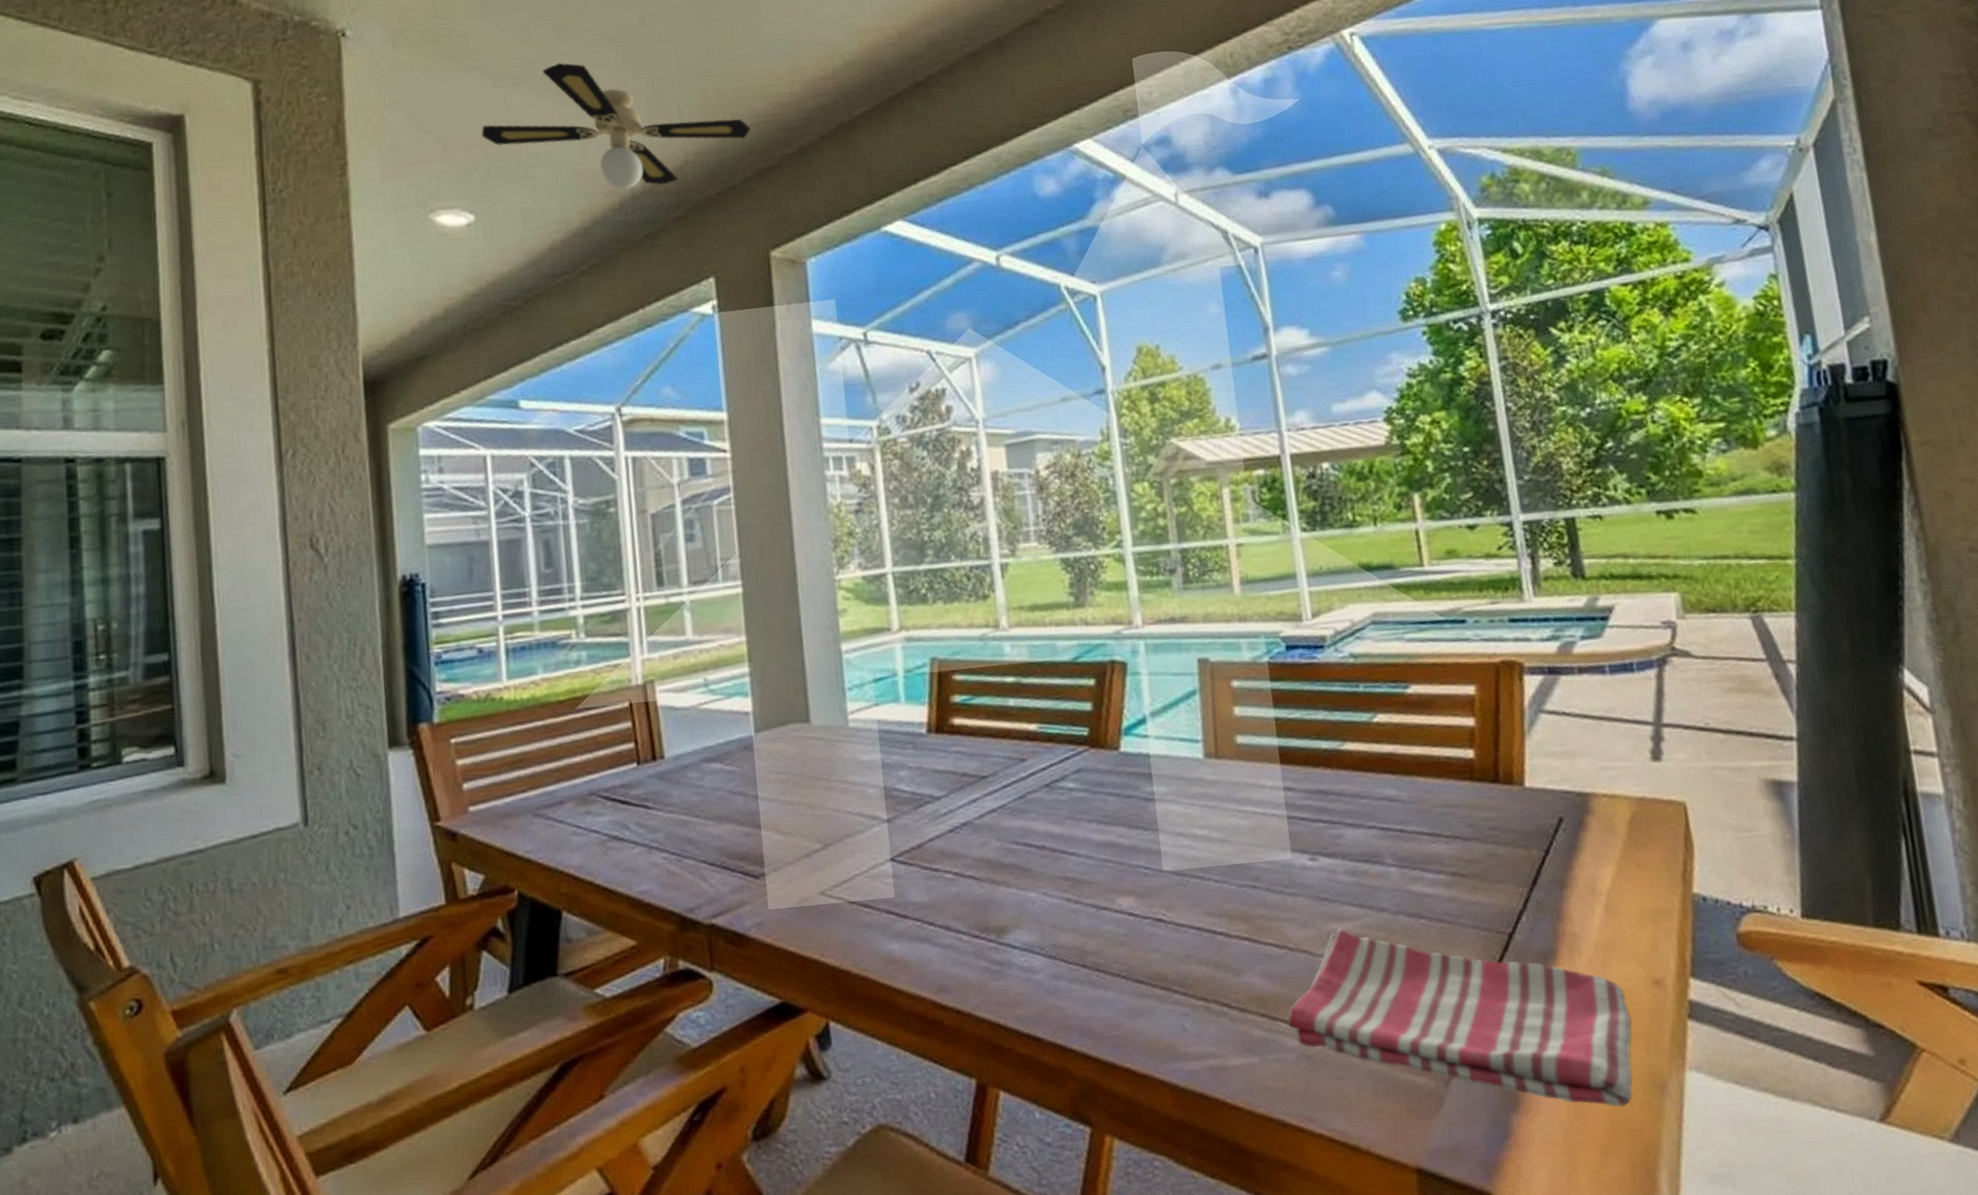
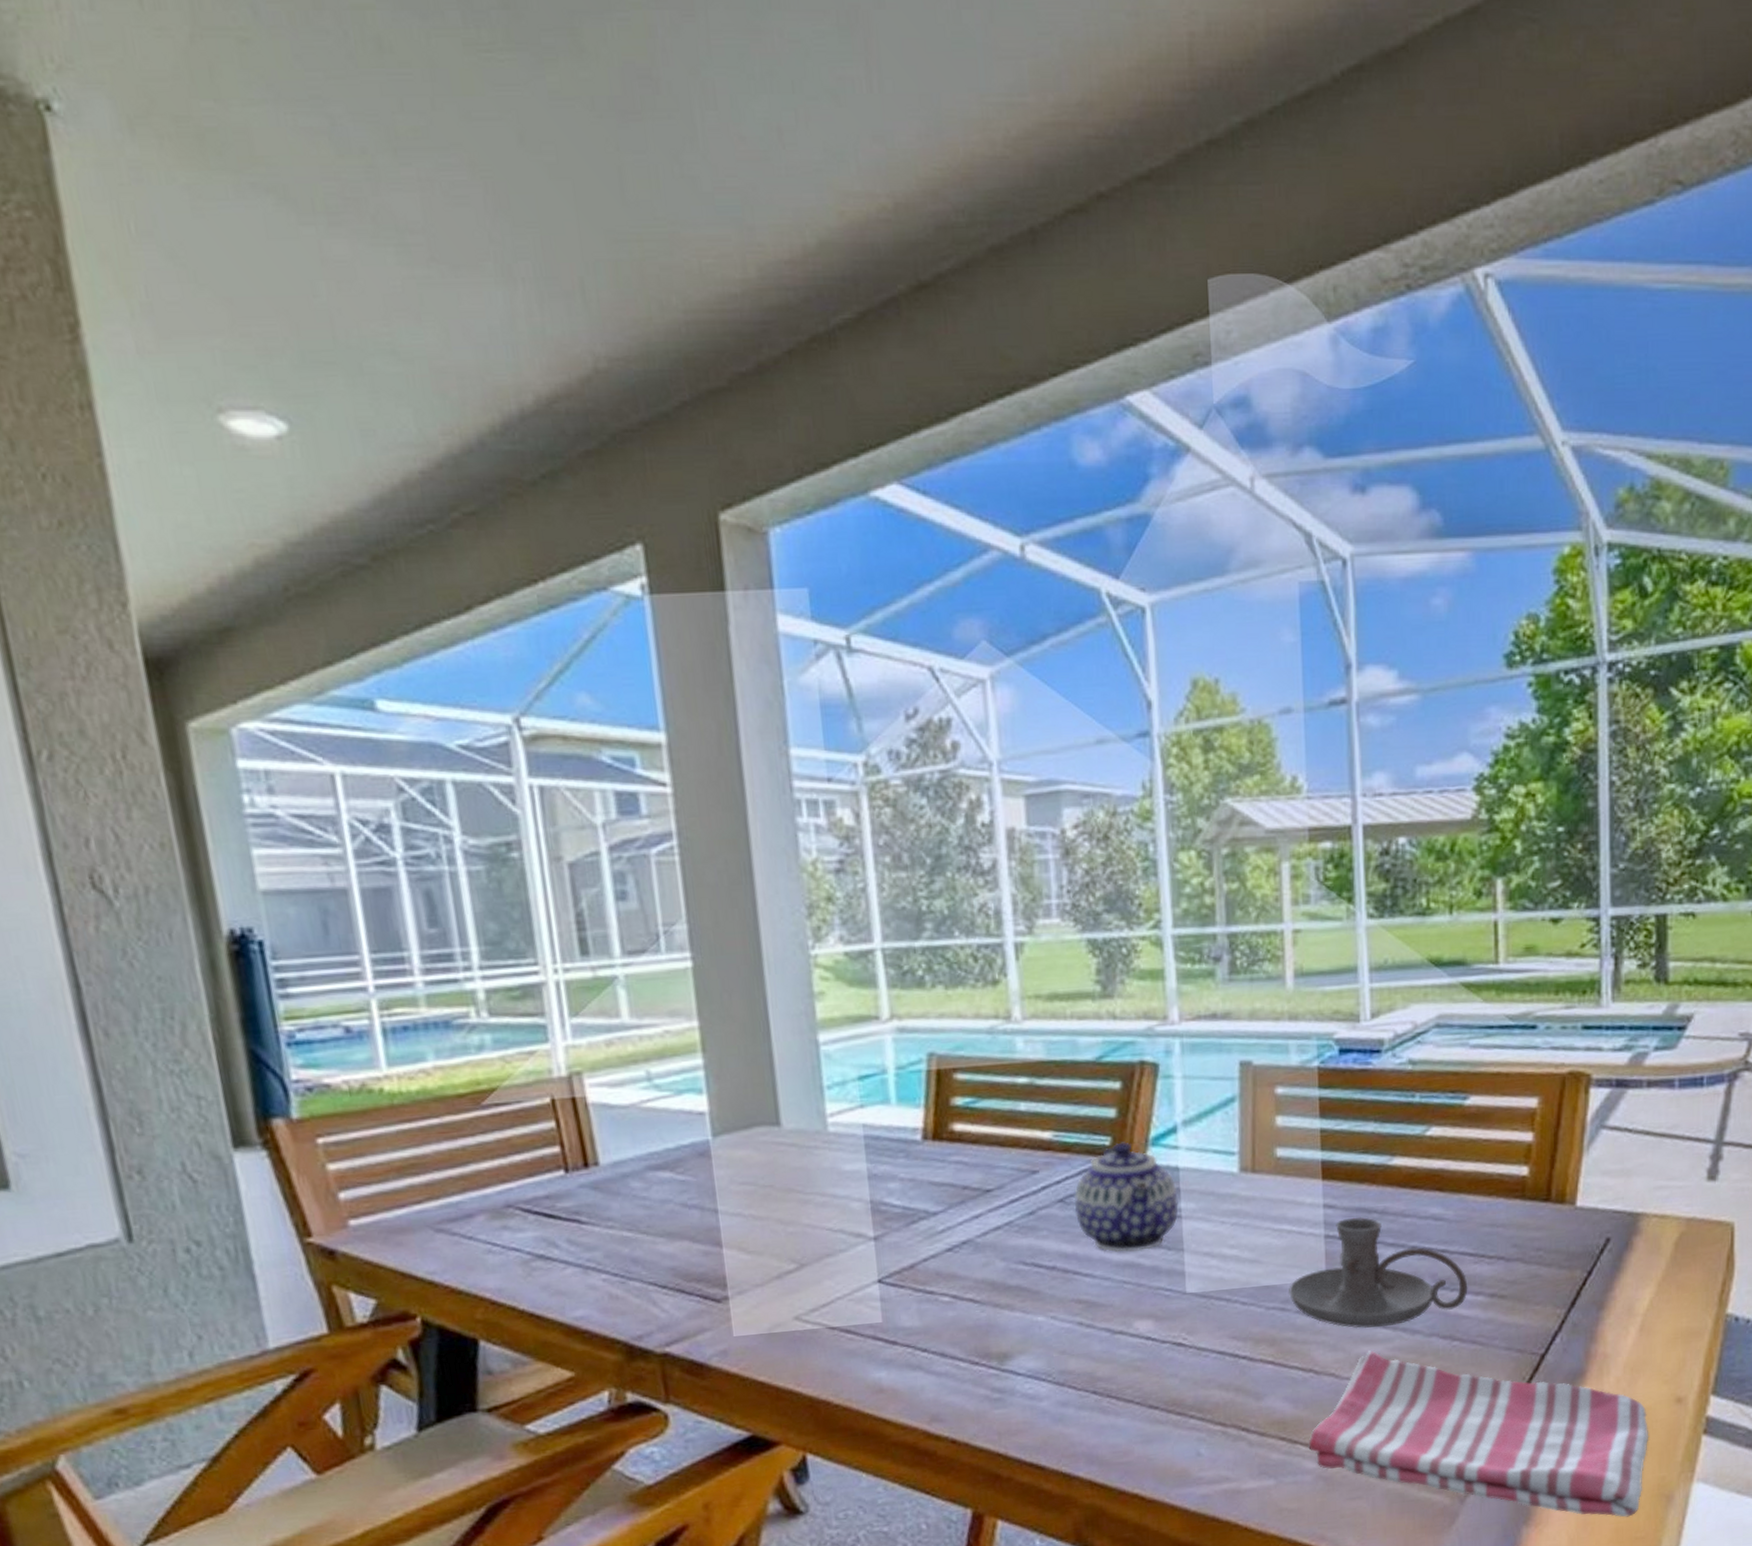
ceiling fan: present [481,63,751,190] -> none [286,194,688,404]
teapot: none [1058,732,1152,833] -> present [1073,1142,1179,1253]
candle holder: none [1258,799,1429,906] -> present [1289,1217,1468,1329]

